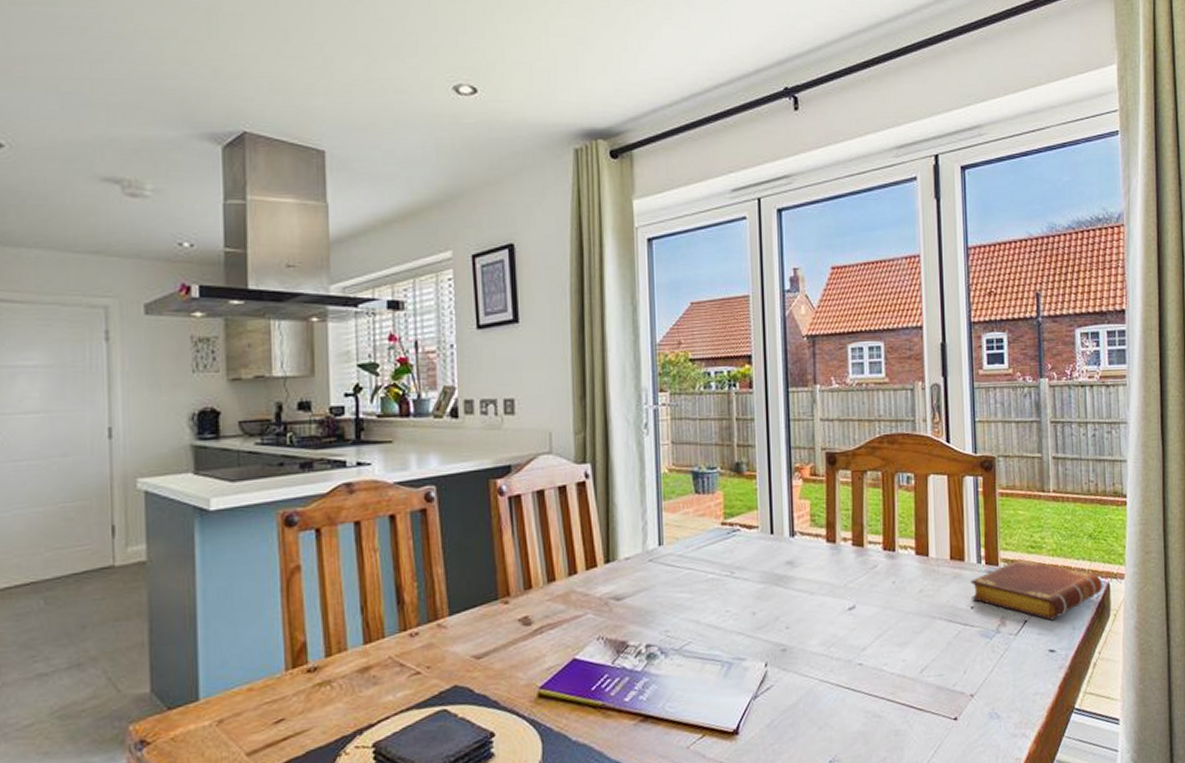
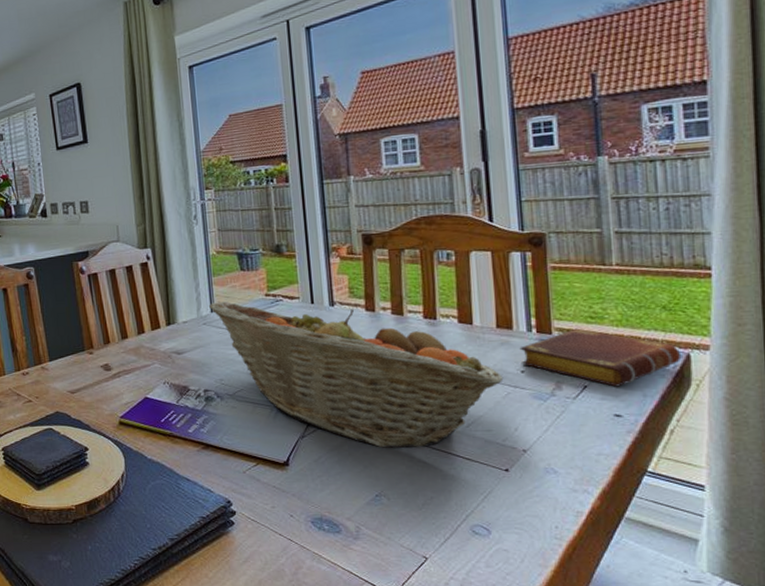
fruit basket: none [657,531,955,704] -> present [209,301,504,449]

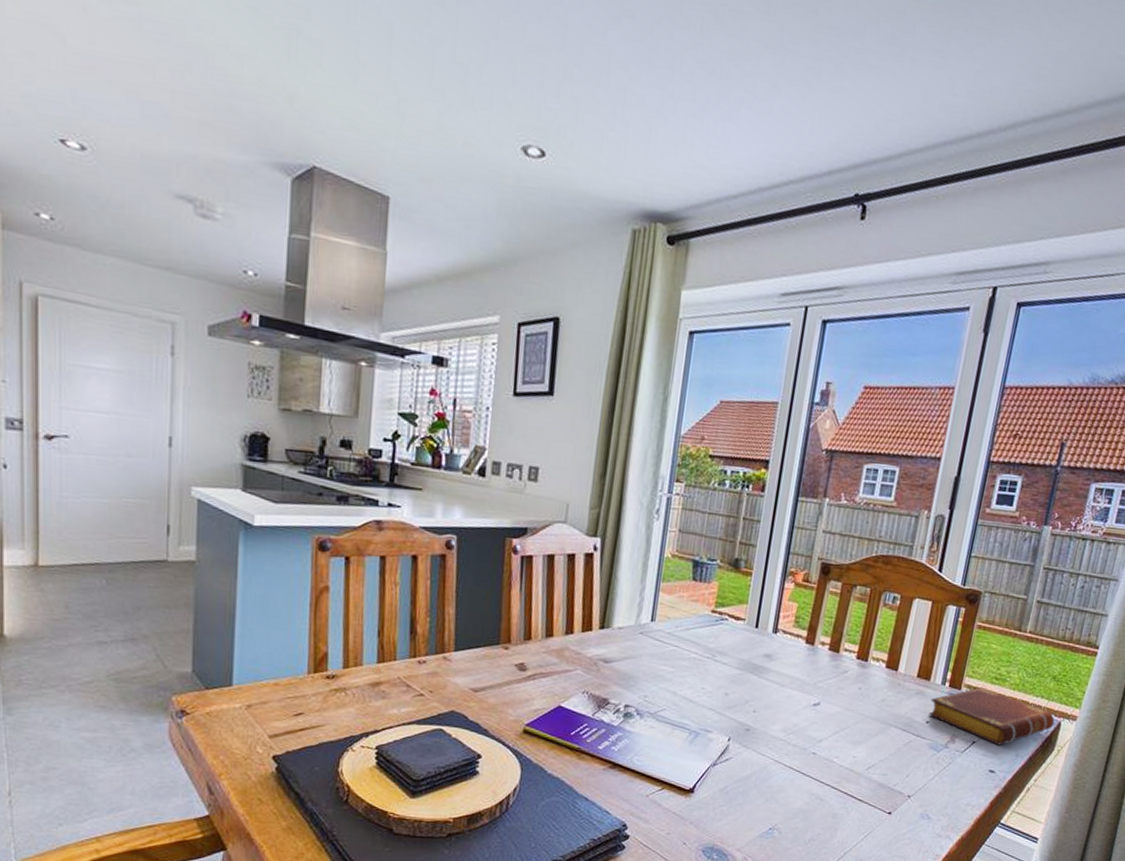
fruit basket: present [209,301,504,449] -> none [650,610,910,786]

